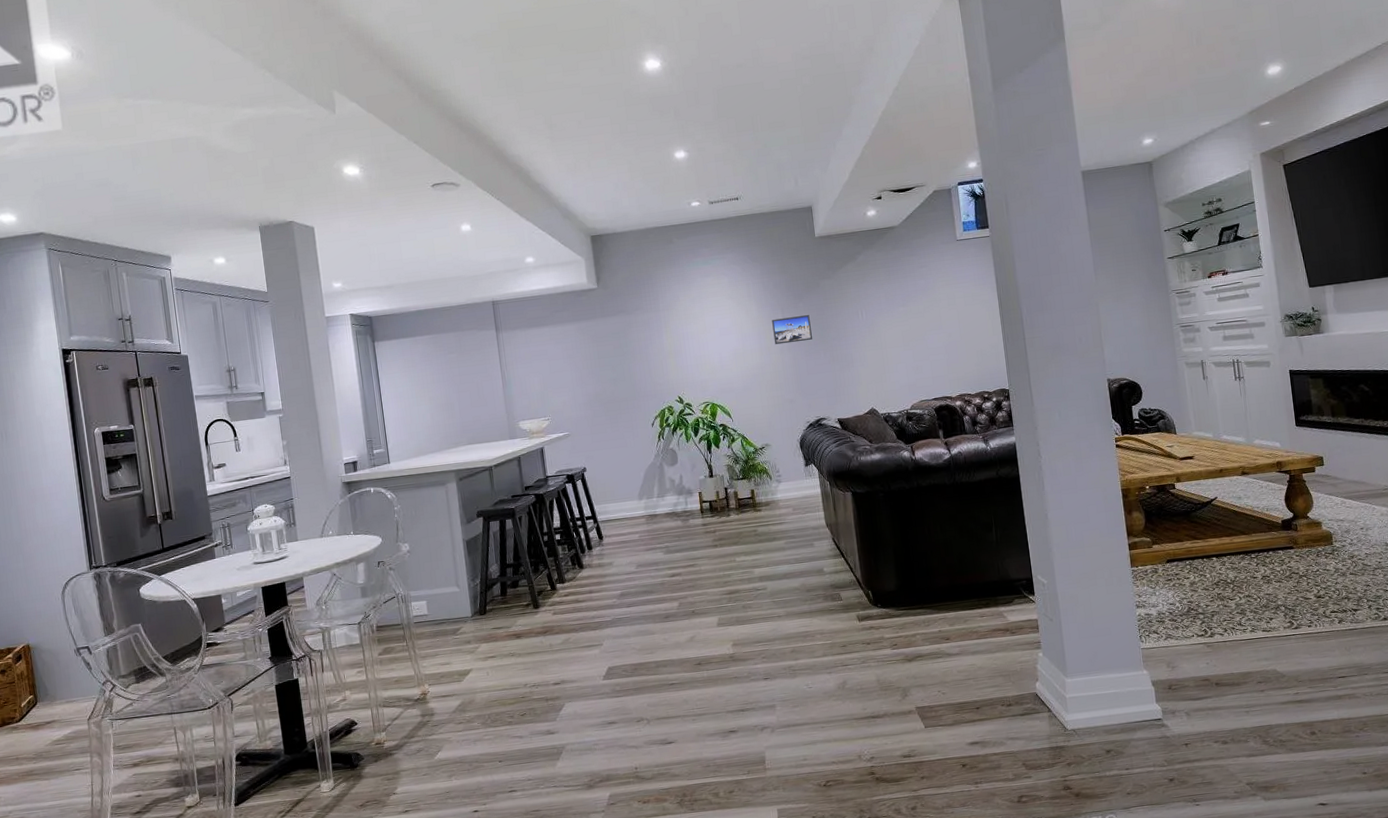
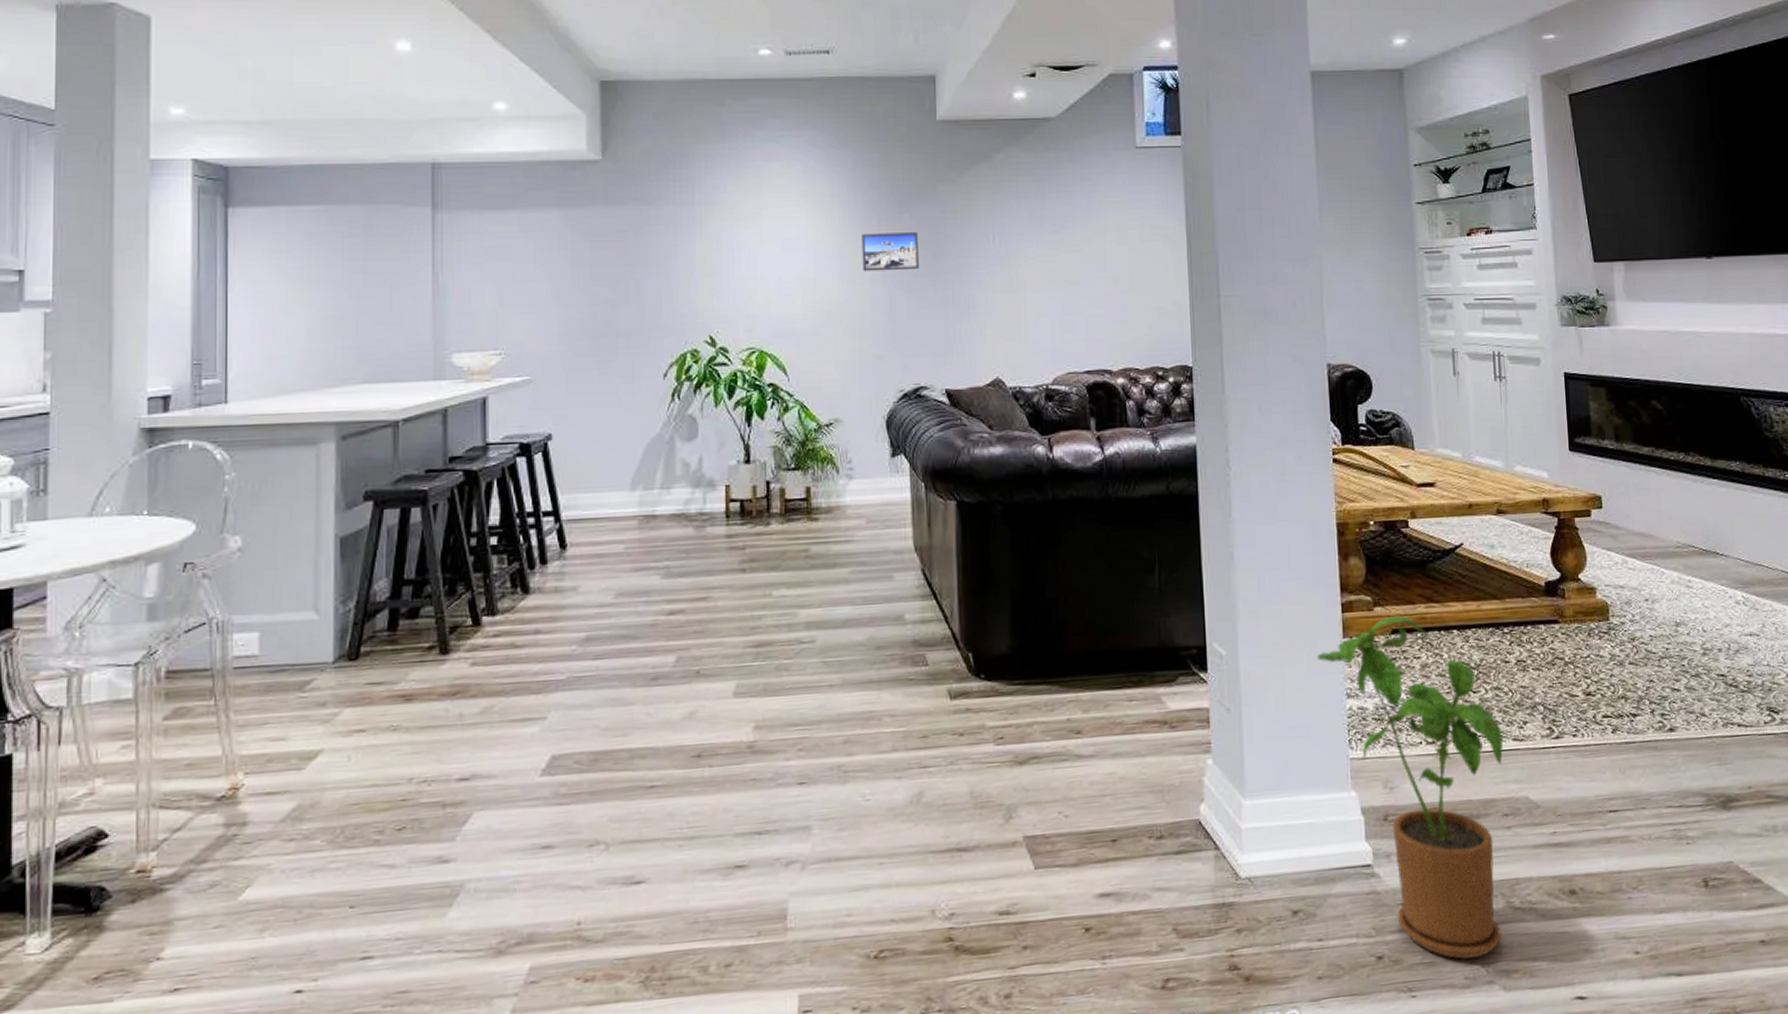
house plant: none [1113,549,1261,781] -> present [1317,615,1503,960]

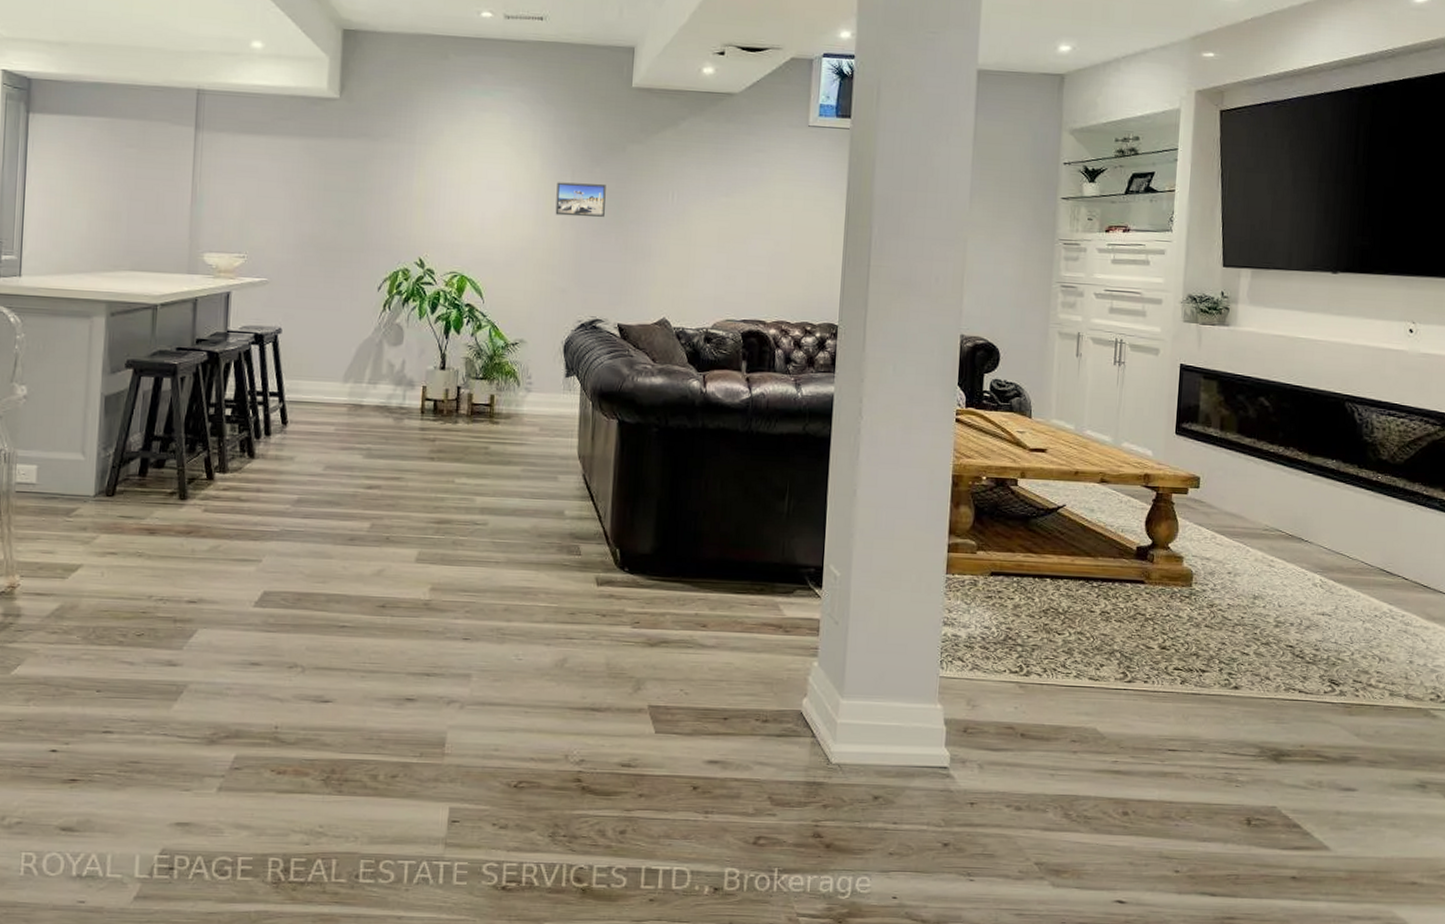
house plant: present [1317,615,1503,960] -> none [921,560,1080,857]

